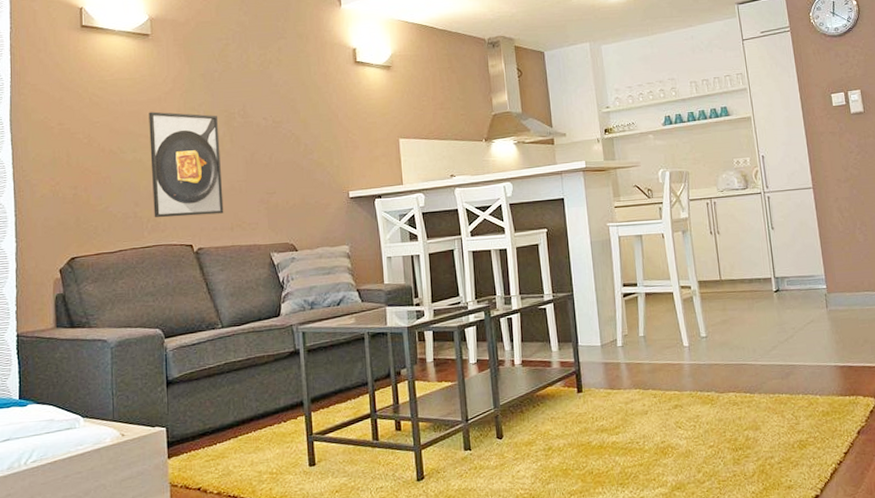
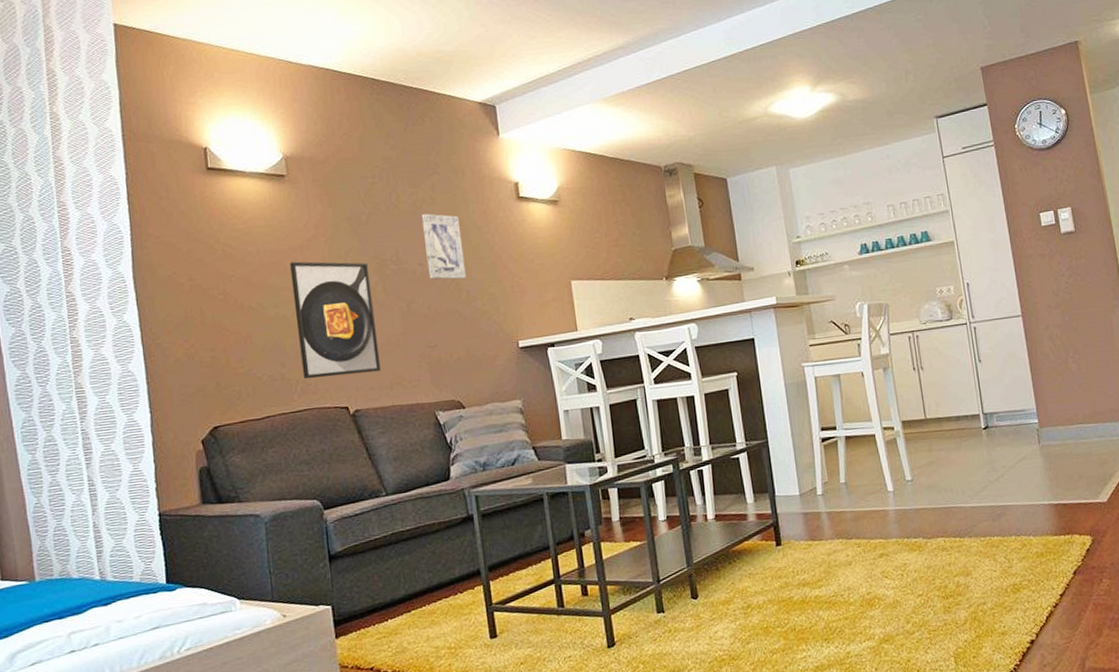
wall art: none [268,73,305,134] -> present [421,213,466,280]

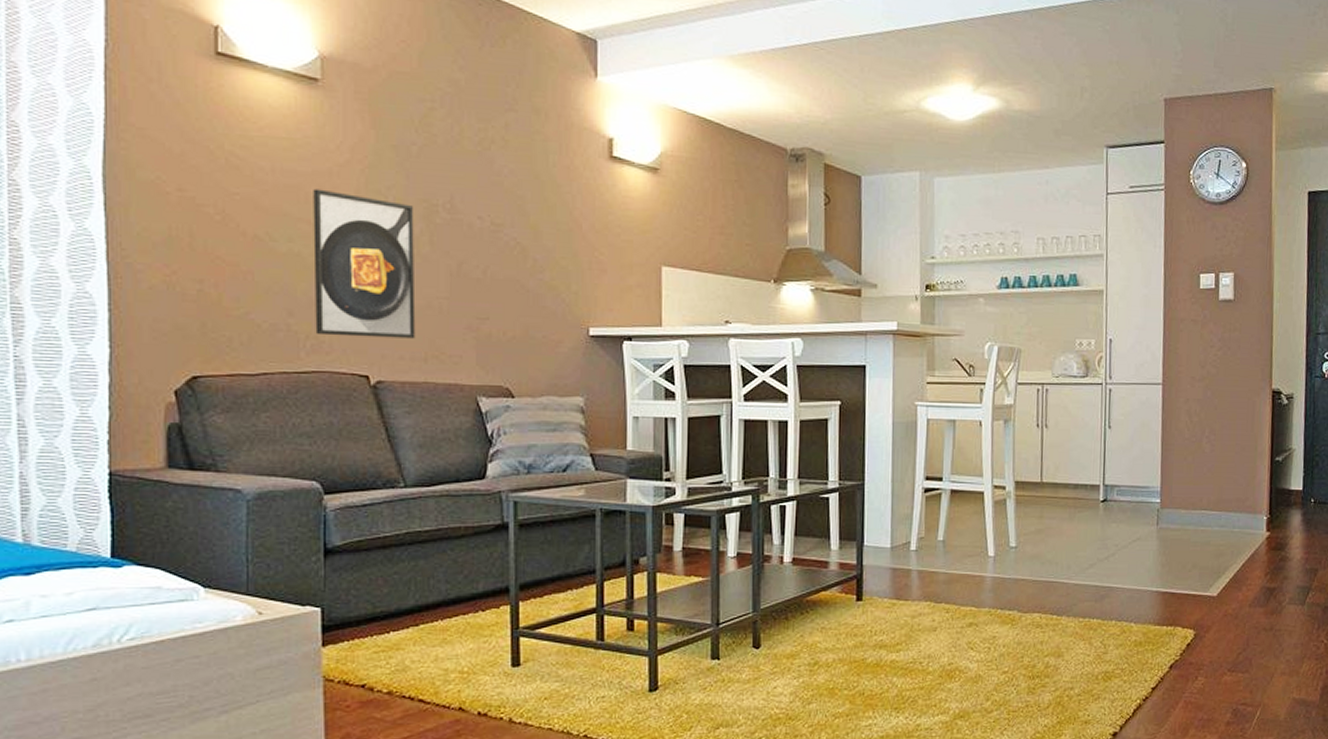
wall art: present [421,213,466,280] -> none [487,157,535,244]

